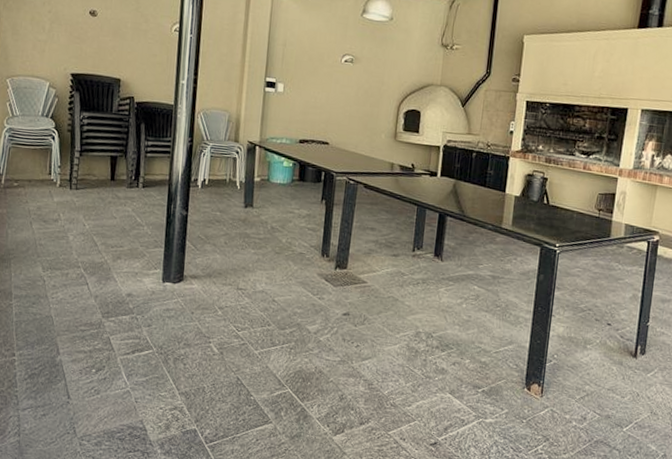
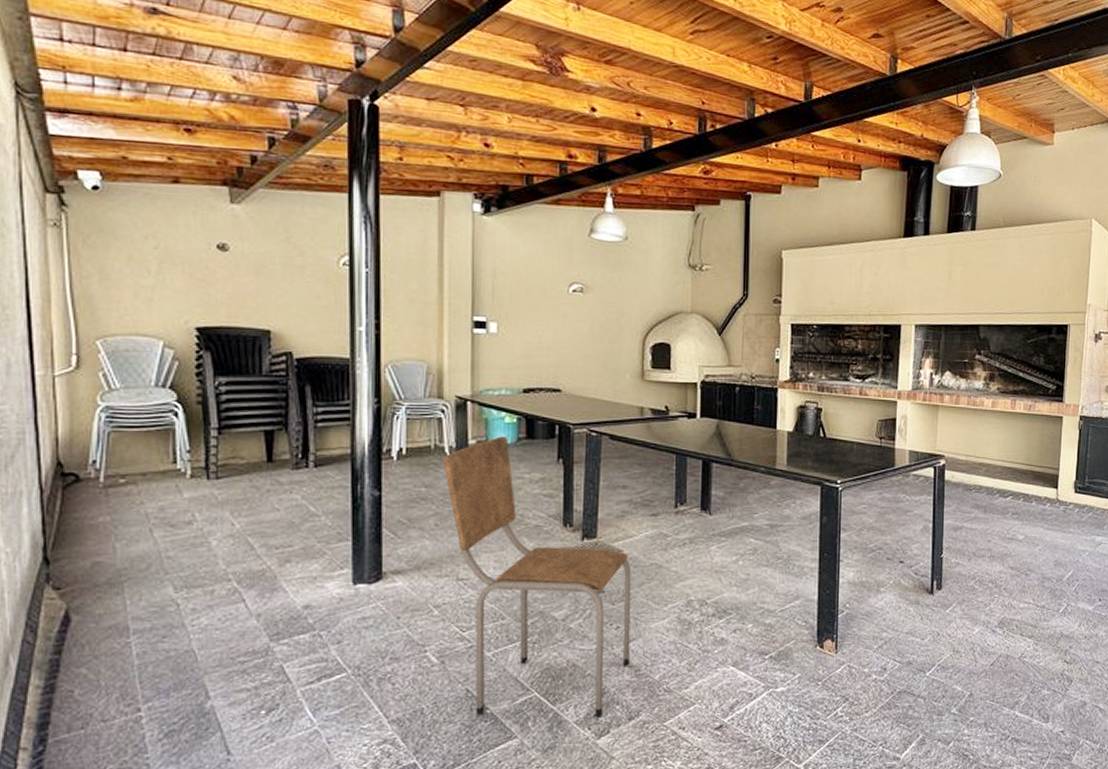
dining chair: none [234,177,373,418] -> present [442,436,632,718]

